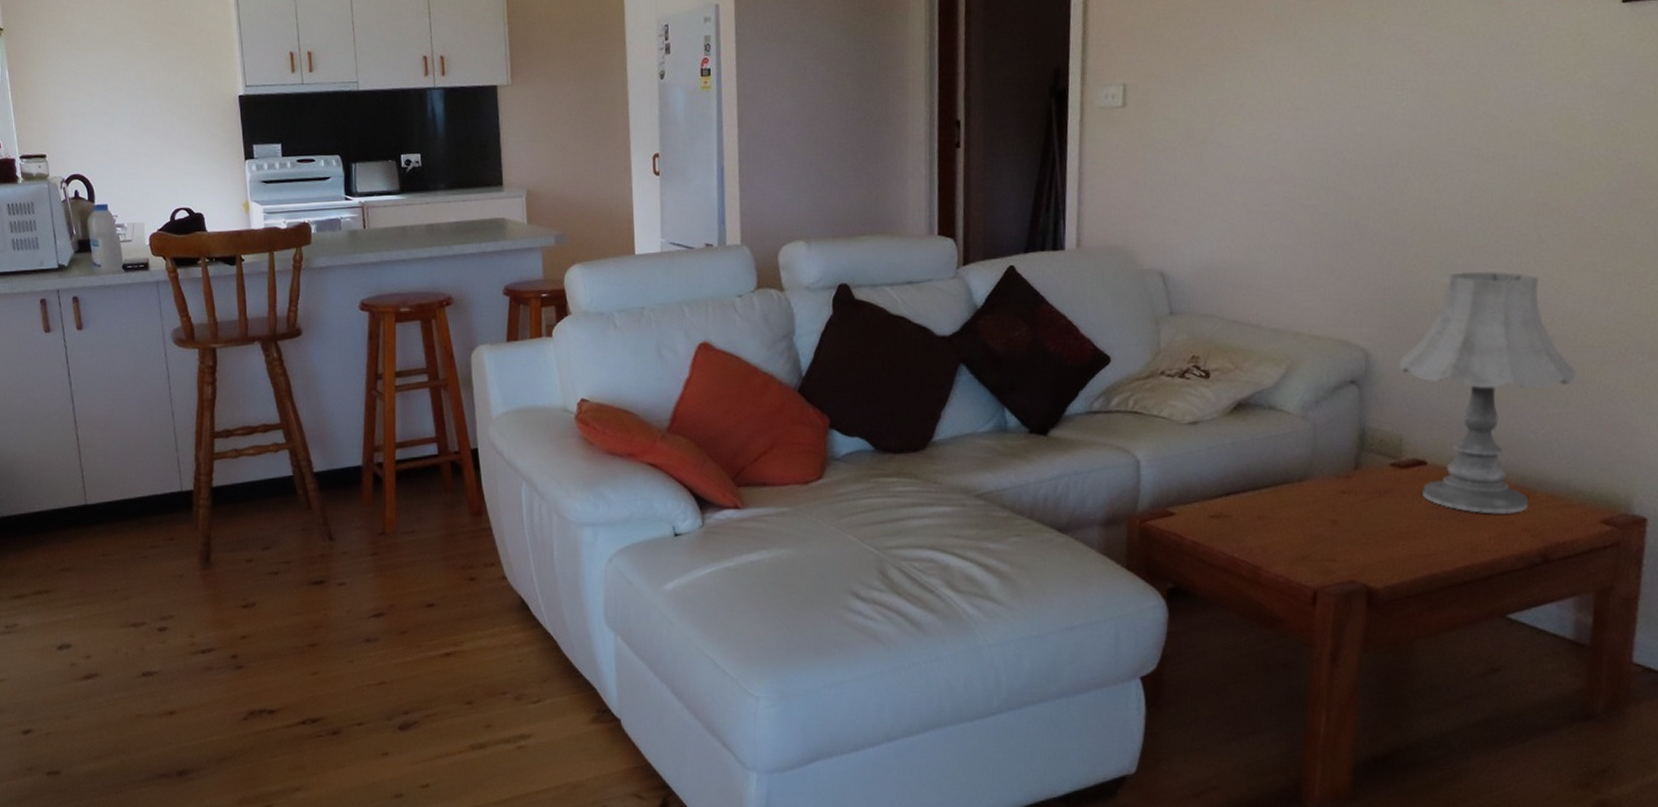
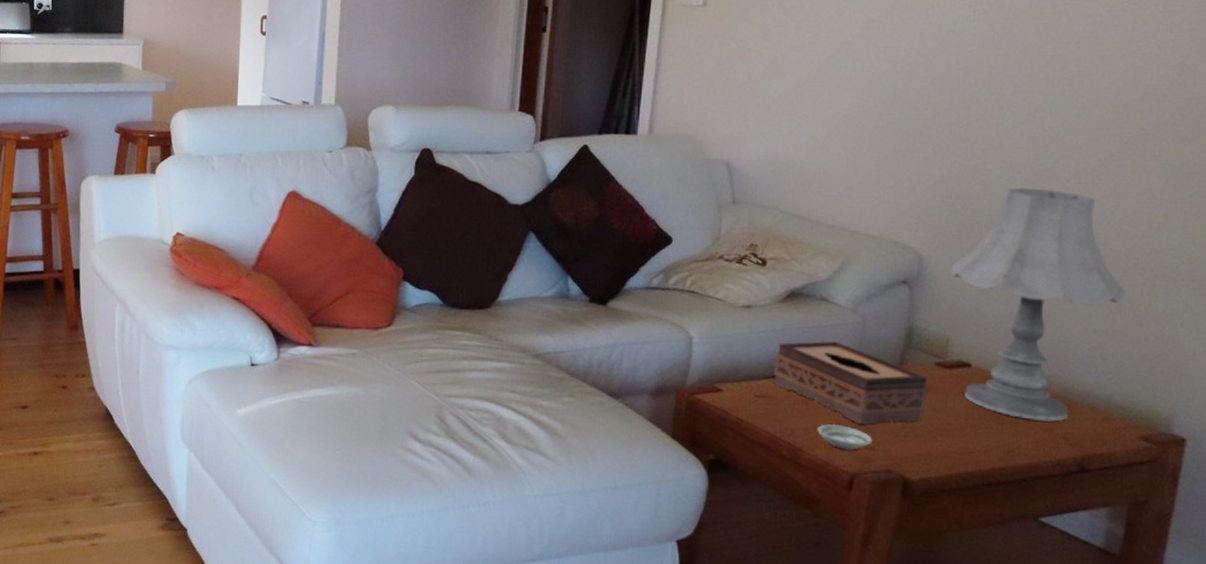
tissue box: none [1226,450,1385,537] -> present [773,341,928,425]
saucer: none [1275,537,1333,564] -> present [817,423,873,450]

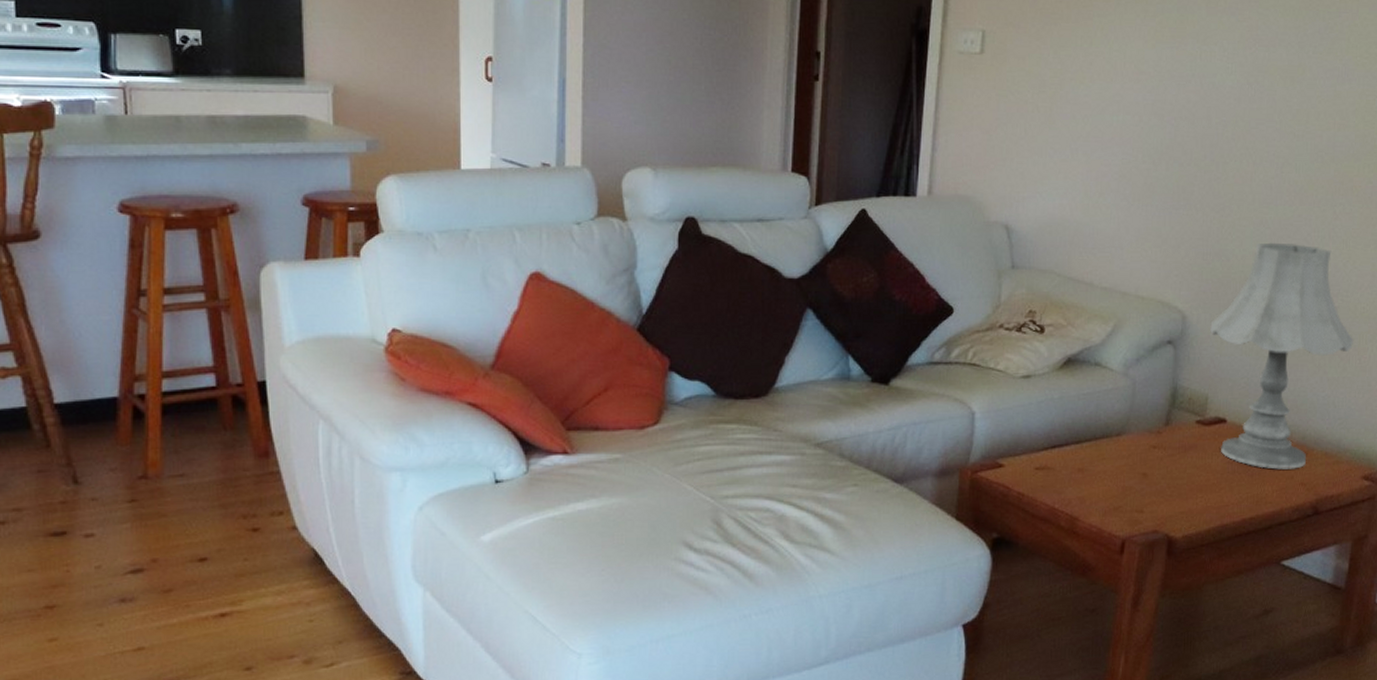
tissue box: present [773,341,928,425] -> none [1051,406,1190,489]
saucer: present [817,423,873,450] -> none [1092,489,1142,515]

